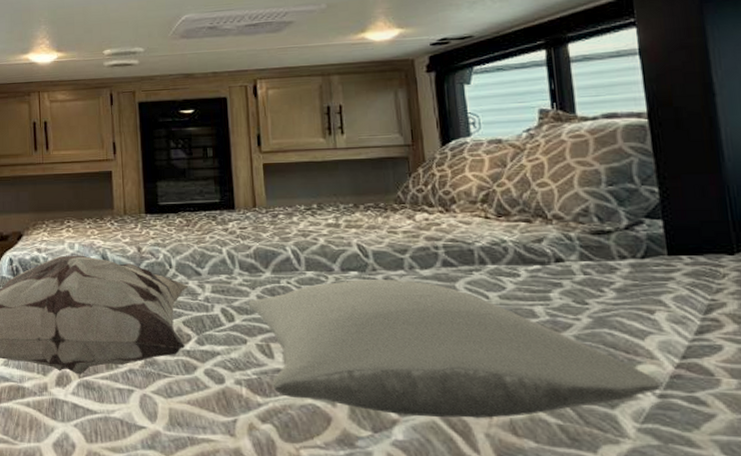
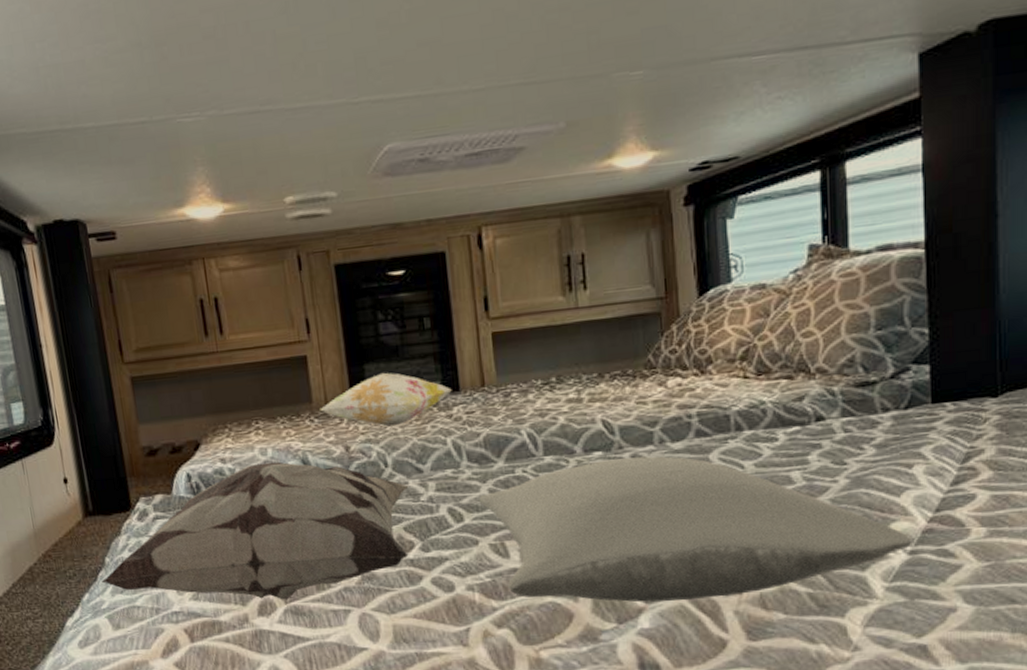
decorative pillow: none [119,189,228,234] -> present [320,372,452,427]

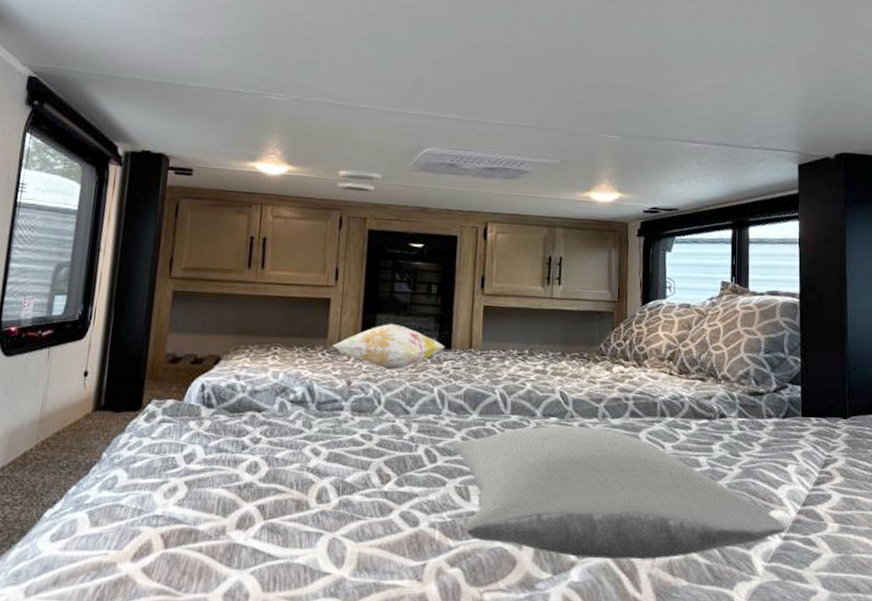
decorative pillow: present [101,462,409,600] -> none [92,385,396,517]

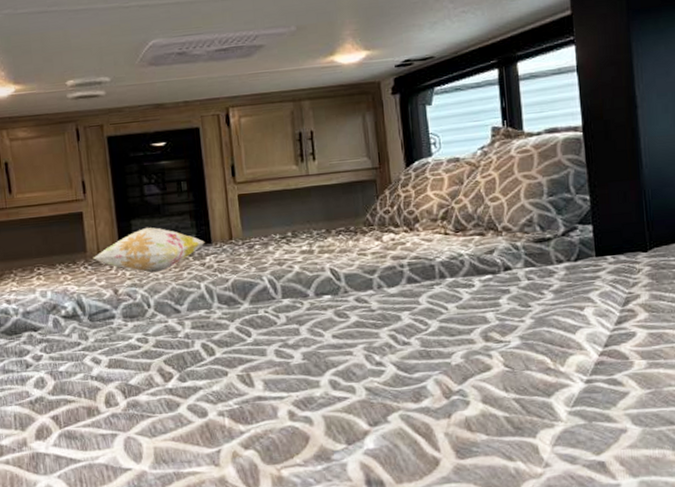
pillow: present [452,425,786,560] -> none [228,299,588,426]

